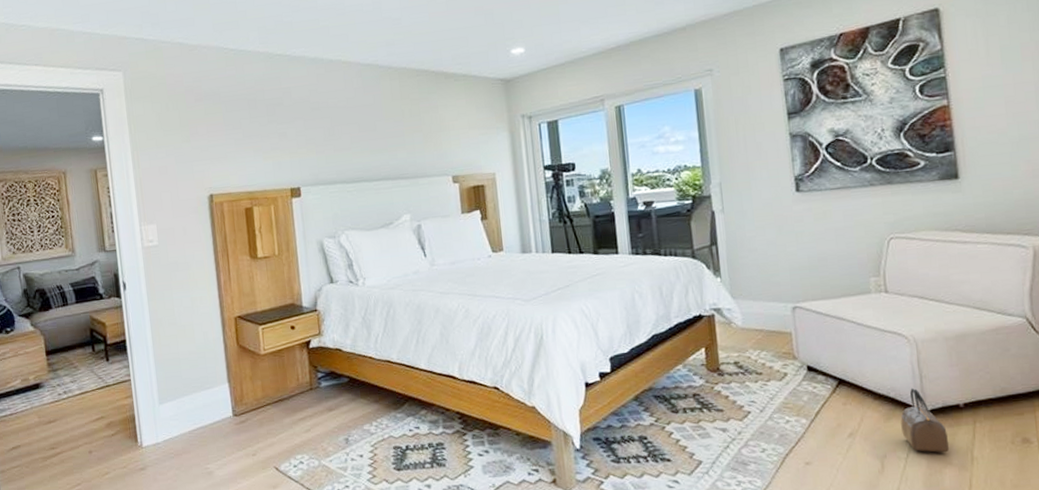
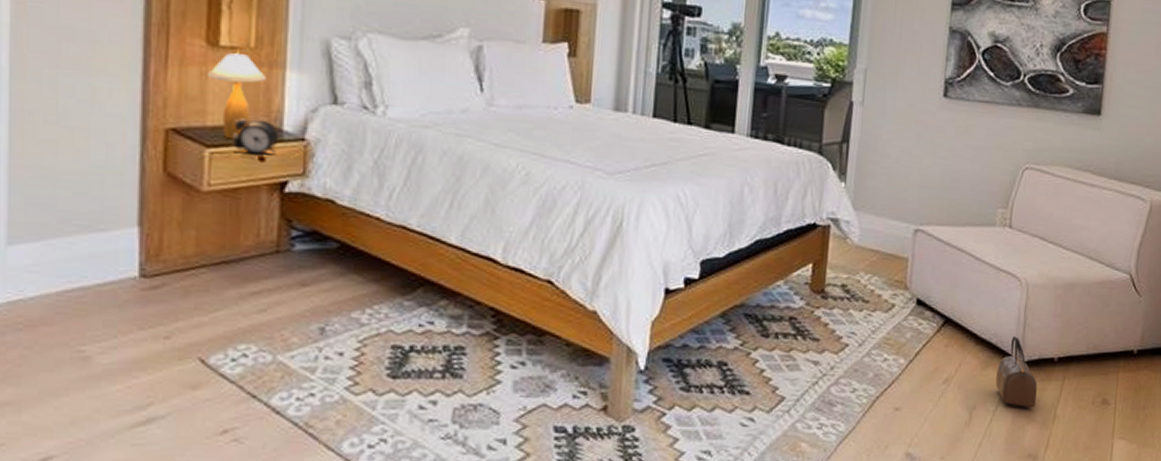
table lamp: none [253,257,288,318] -> present [206,49,266,140]
alarm clock: none [273,301,301,326] -> present [232,118,279,155]

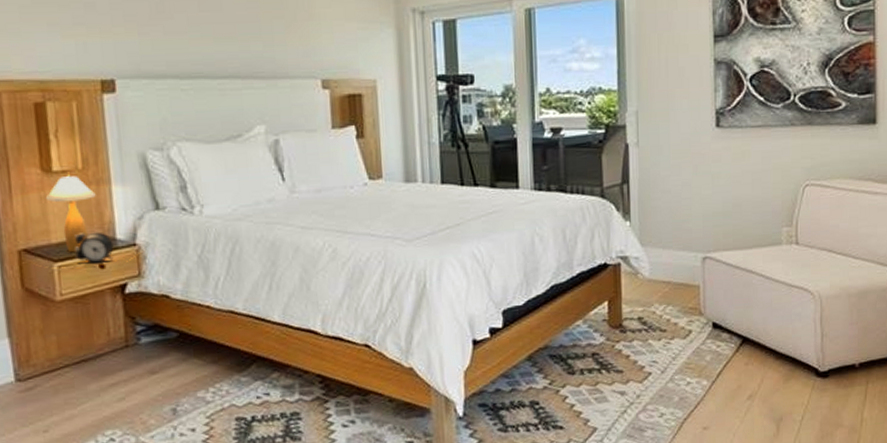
handbag: present [995,335,1038,408] -> none [799,347,842,415]

